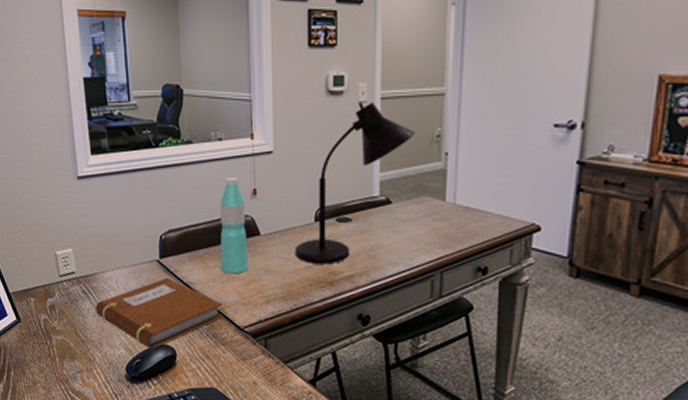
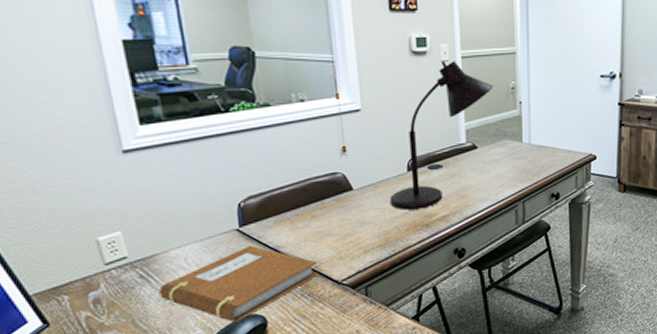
water bottle: present [221,177,249,274] -> none [307,137,343,232]

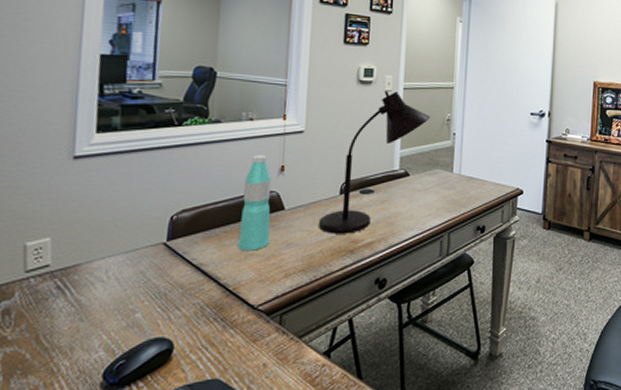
notebook: present [159,245,319,322] -> none [71,261,236,345]
water bottle: none [307,137,343,232] -> present [238,155,271,251]

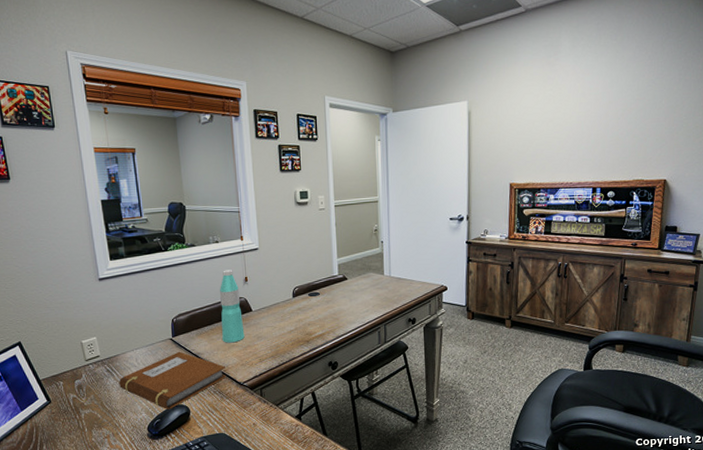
notebook: none [71,261,236,345] -> present [119,351,227,410]
desk lamp: present [318,91,431,234] -> none [279,209,360,329]

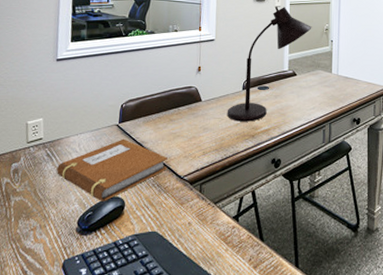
water bottle: present [220,270,245,343] -> none [168,58,192,133]
desk lamp: none [279,209,360,329] -> present [227,7,312,122]

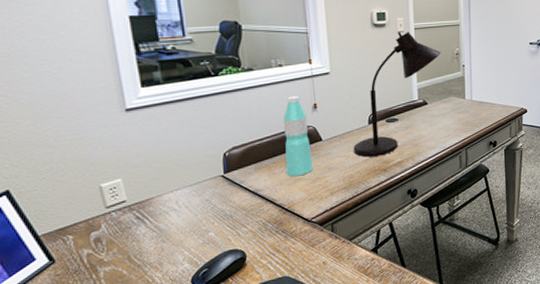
notebook: present [57,138,168,201] -> none [153,189,292,257]
water bottle: none [168,58,192,133] -> present [284,96,313,177]

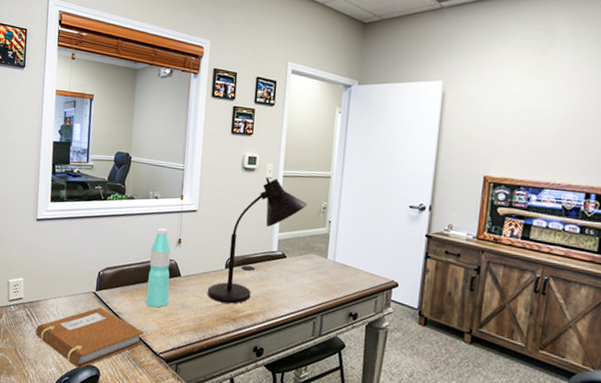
notebook: none [153,189,292,257] -> present [36,307,144,369]

